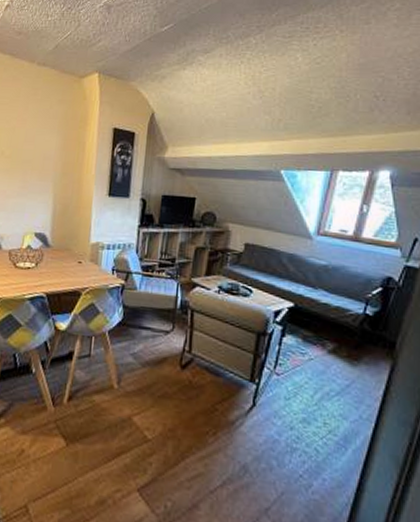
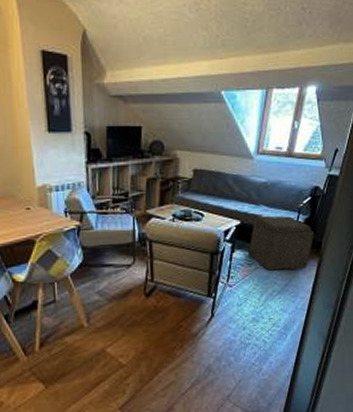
ottoman: none [302,302,387,371] -> present [248,216,315,271]

